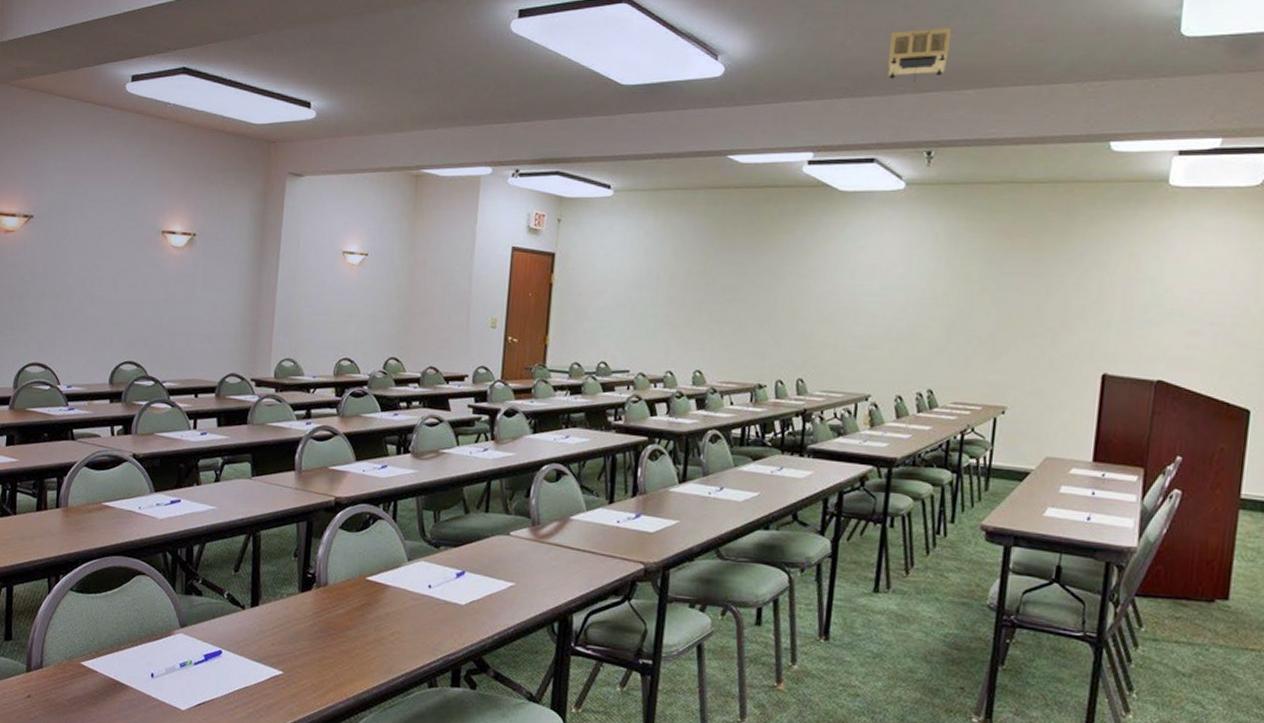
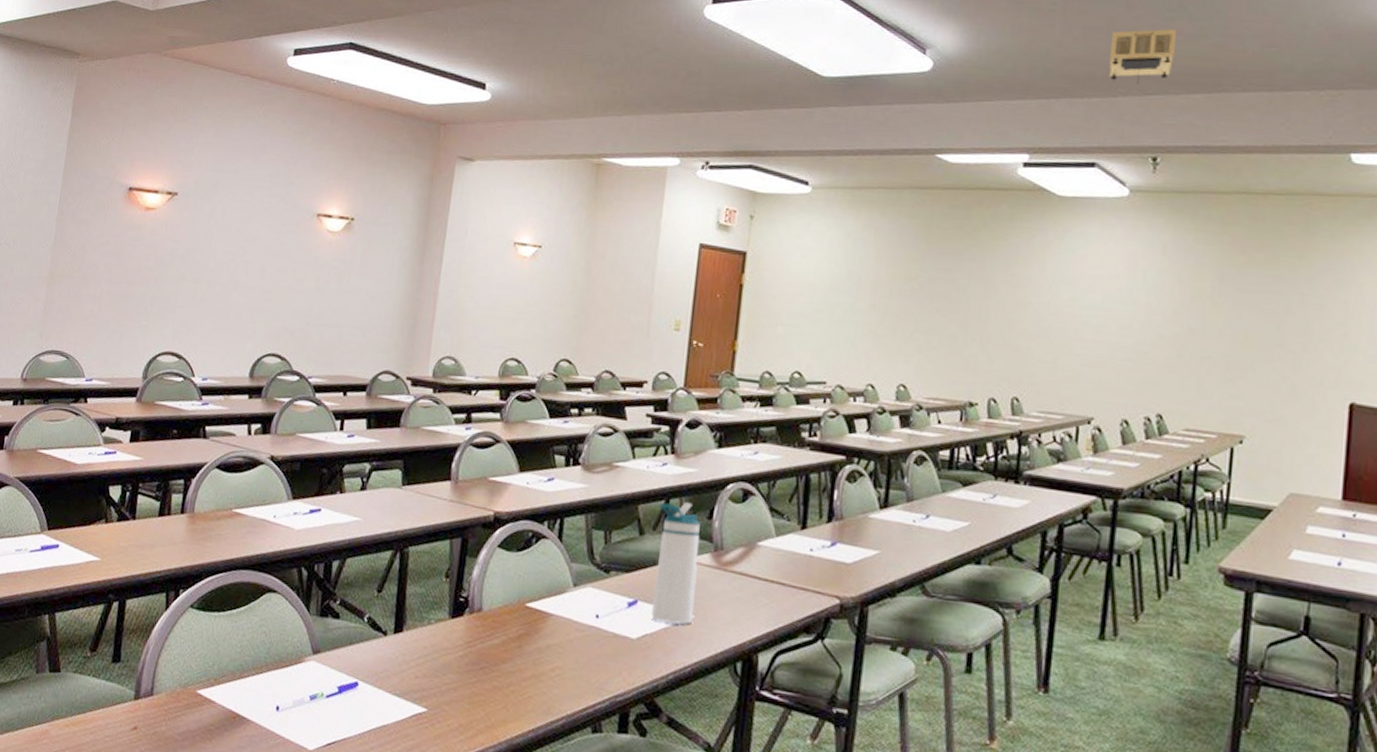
water bottle: none [478,483,519,591] -> present [651,502,700,625]

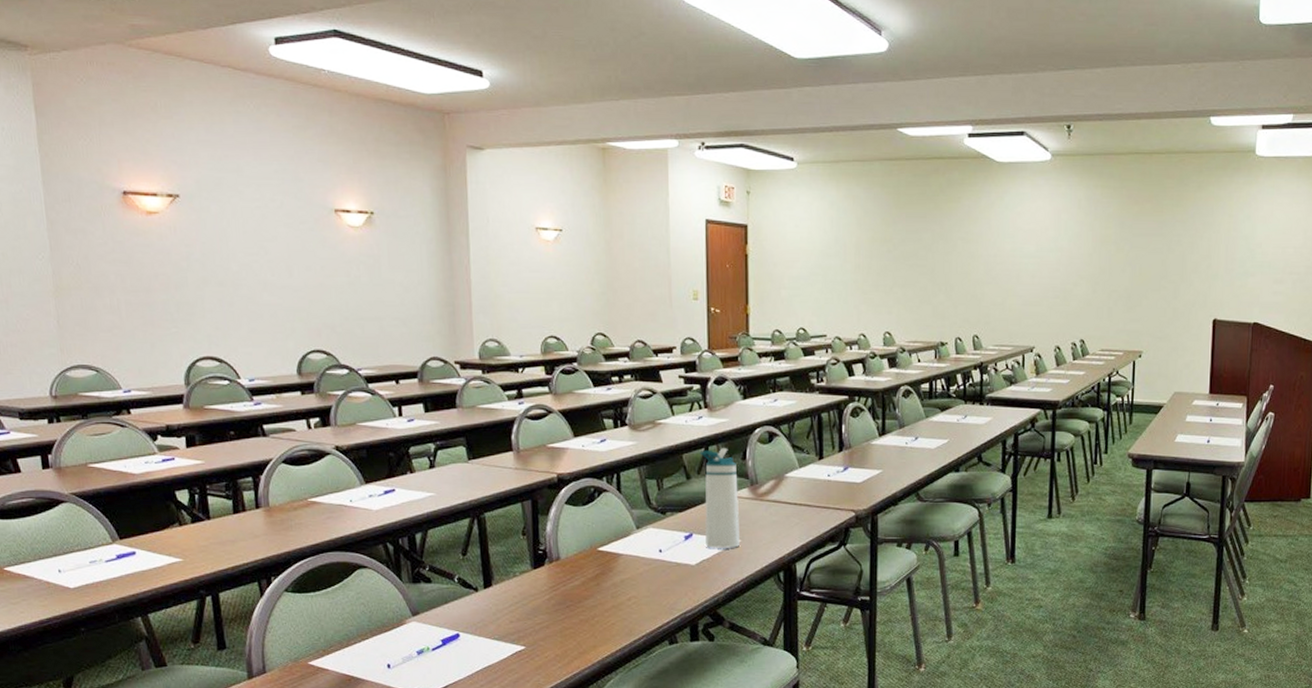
projector: present [1107,29,1178,85] -> none [1029,10,1081,61]

